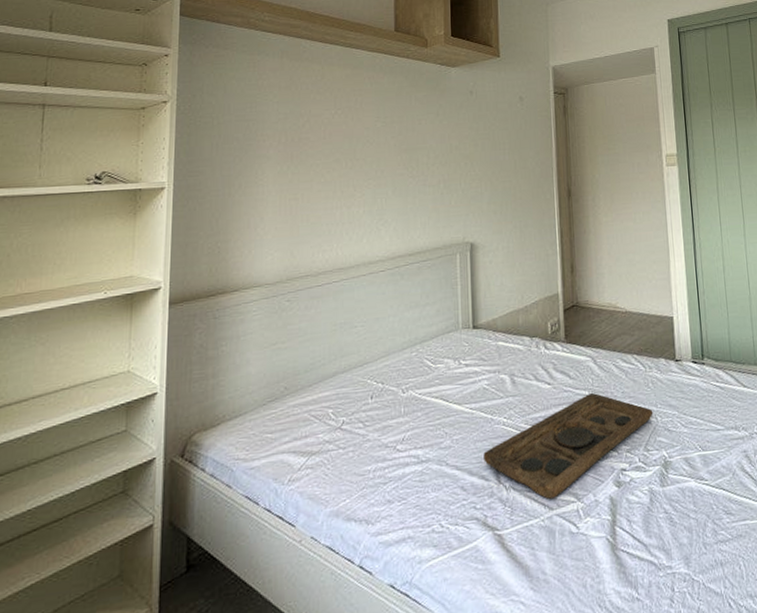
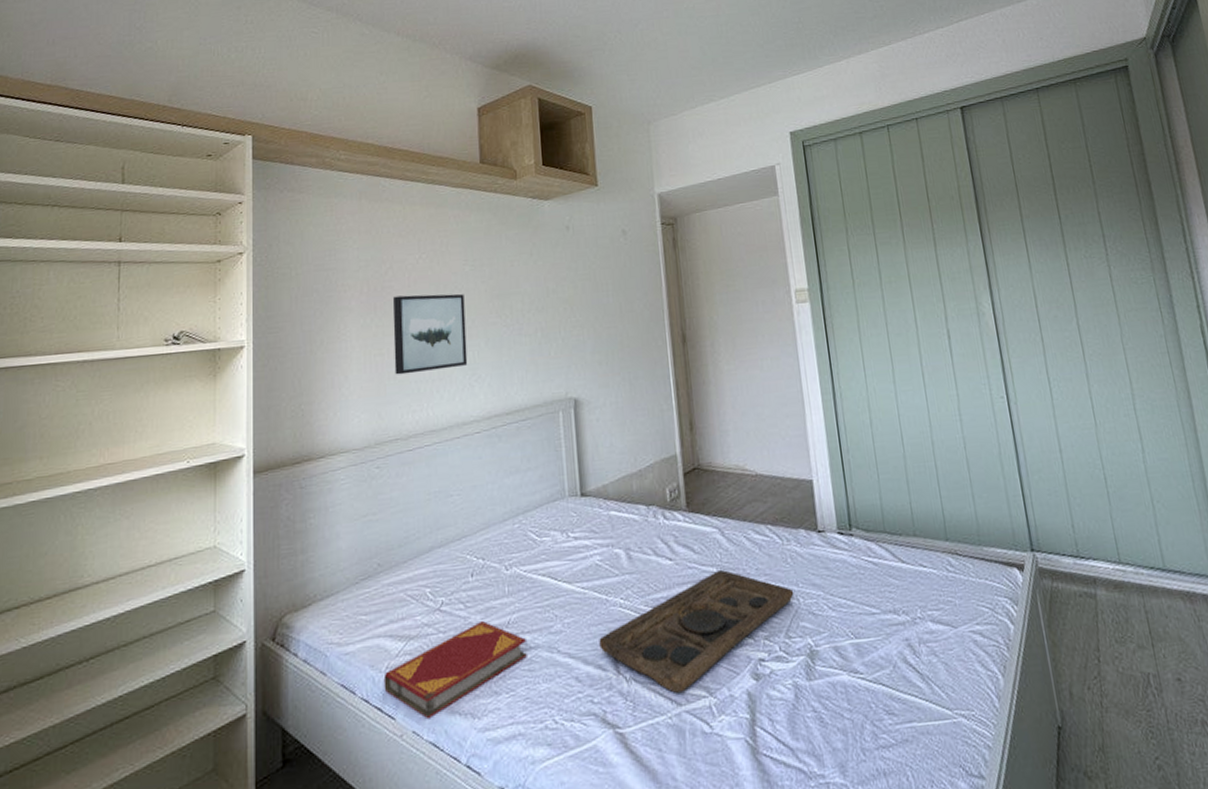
hardback book: none [286,438,418,526] -> present [383,621,527,720]
wall art: none [308,146,376,218] -> present [393,293,468,375]

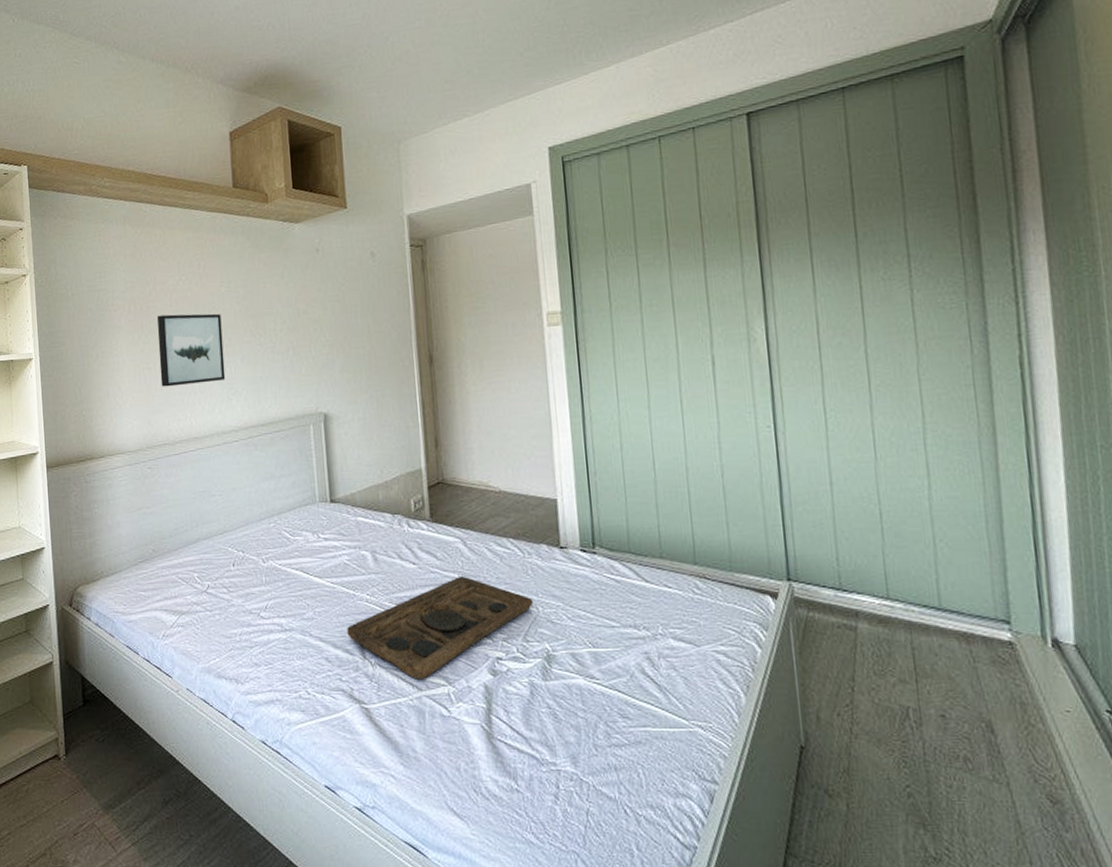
hardback book: present [383,621,527,720] -> none [161,604,283,680]

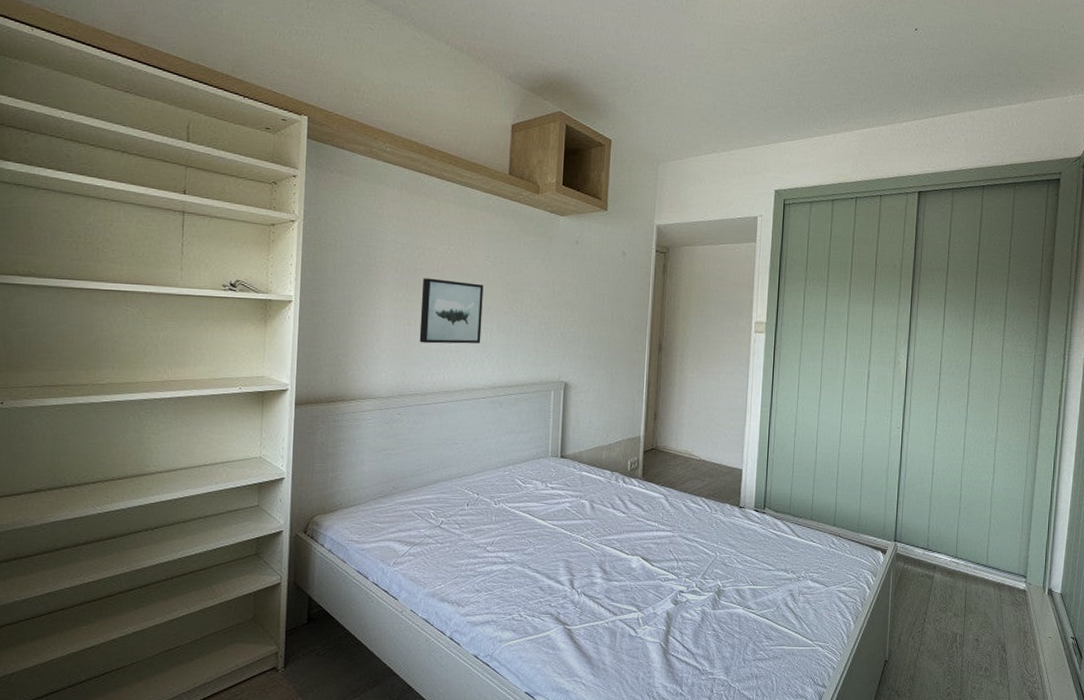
decorative tray: present [347,575,534,679] -> none [561,525,714,607]

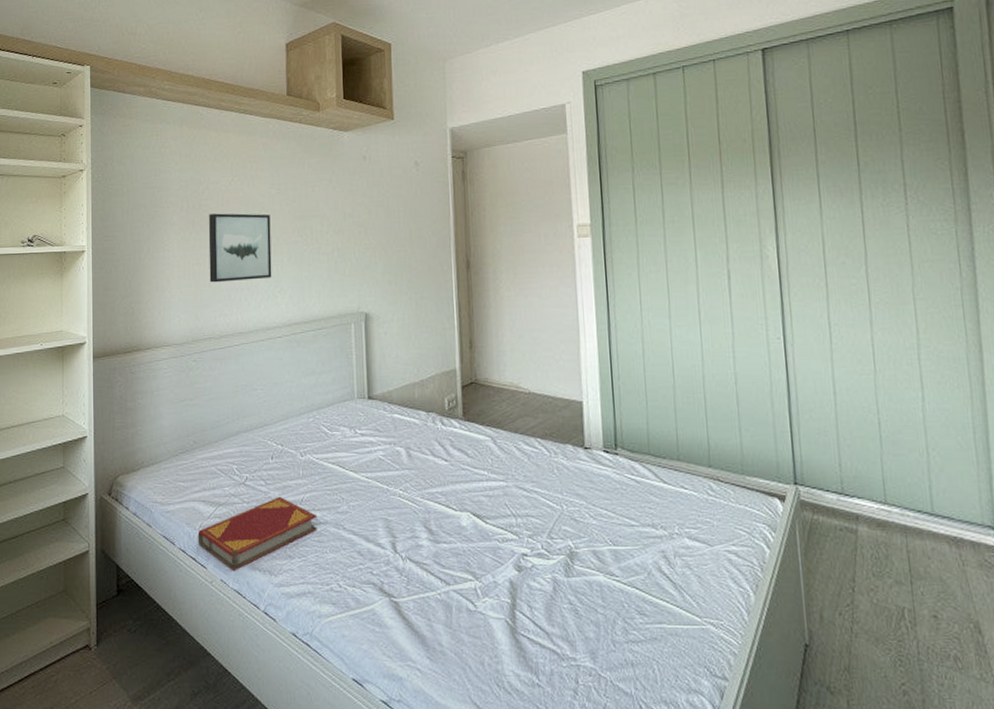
hardback book: none [391,539,505,603] -> present [197,497,317,572]

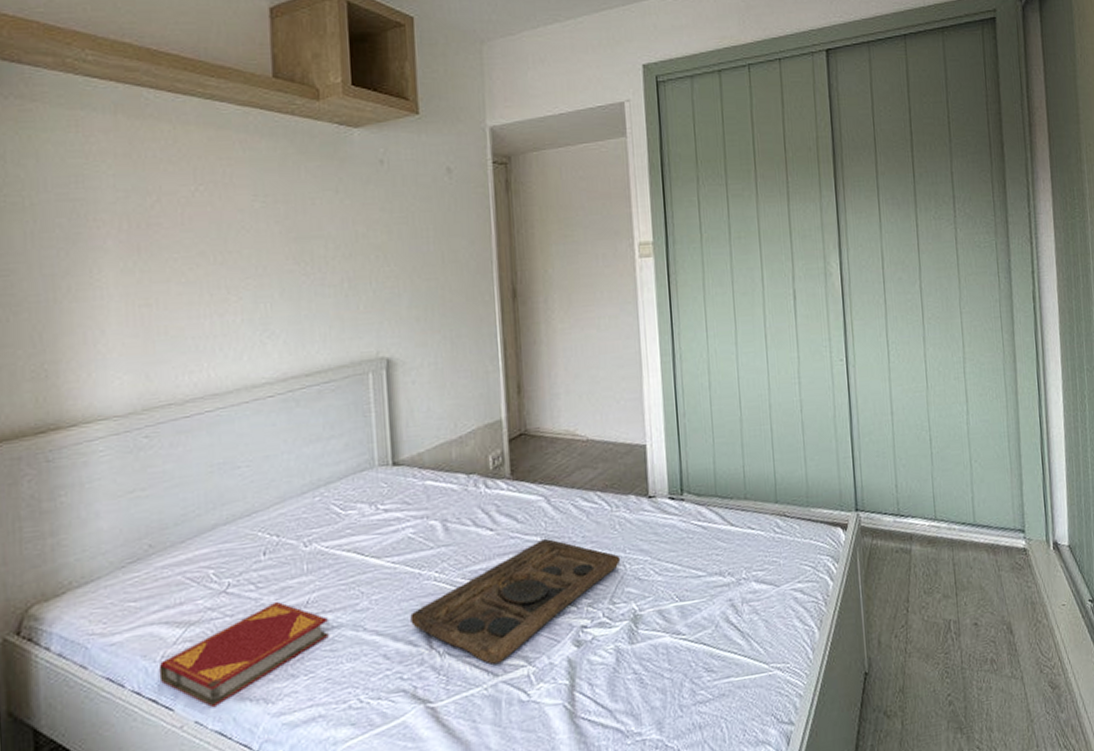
wall art: present [208,213,272,283] -> none [162,234,258,330]
decorative tray: none [379,473,558,574] -> present [410,538,621,665]

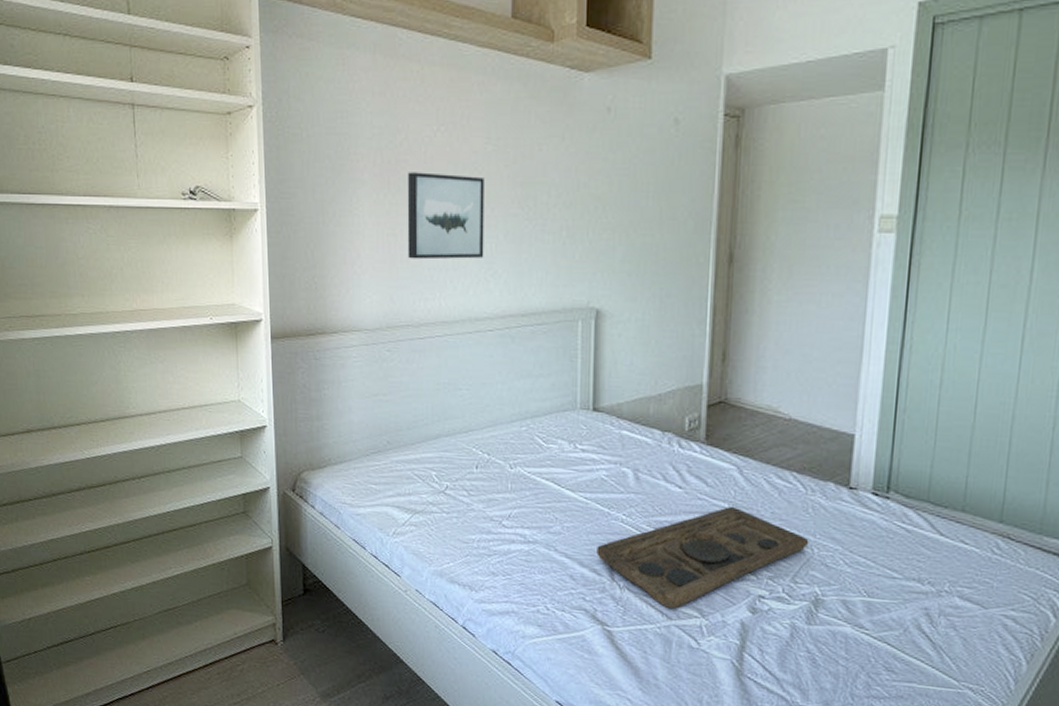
hardback book: present [158,602,329,708] -> none [391,510,525,583]
wall art: none [162,234,258,330] -> present [407,172,484,260]

